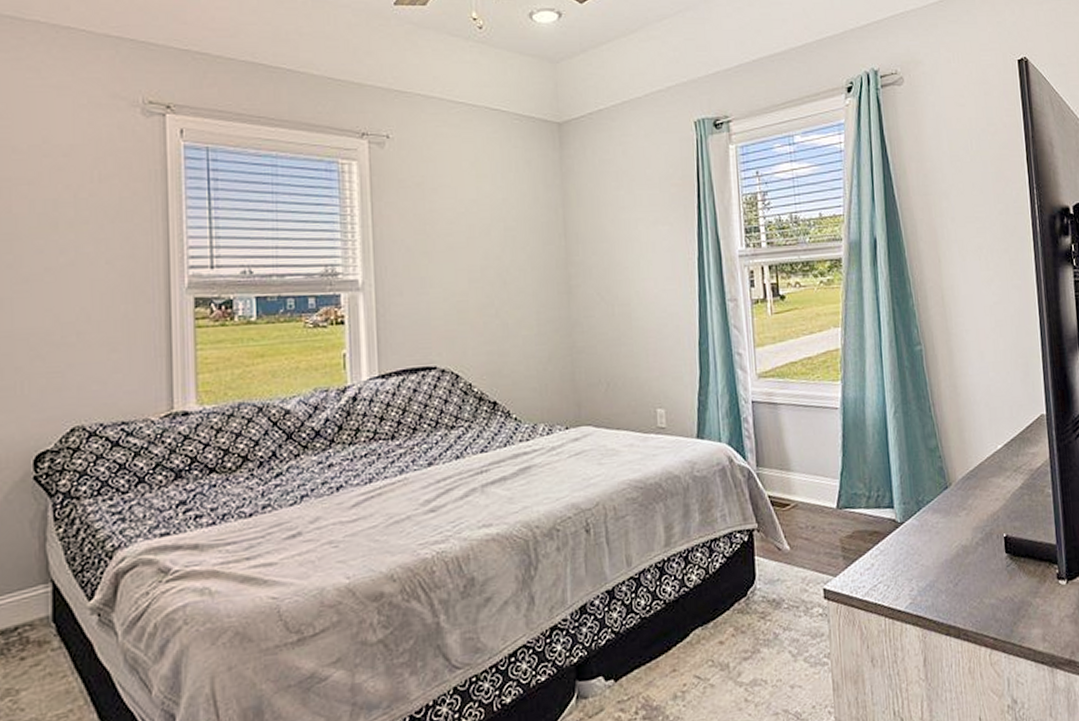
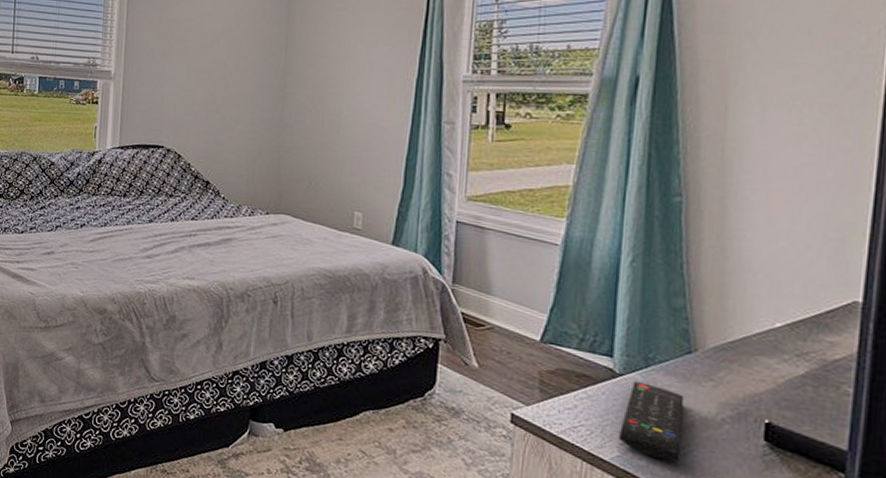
remote control: none [908,526,954,596] -> present [619,381,684,461]

